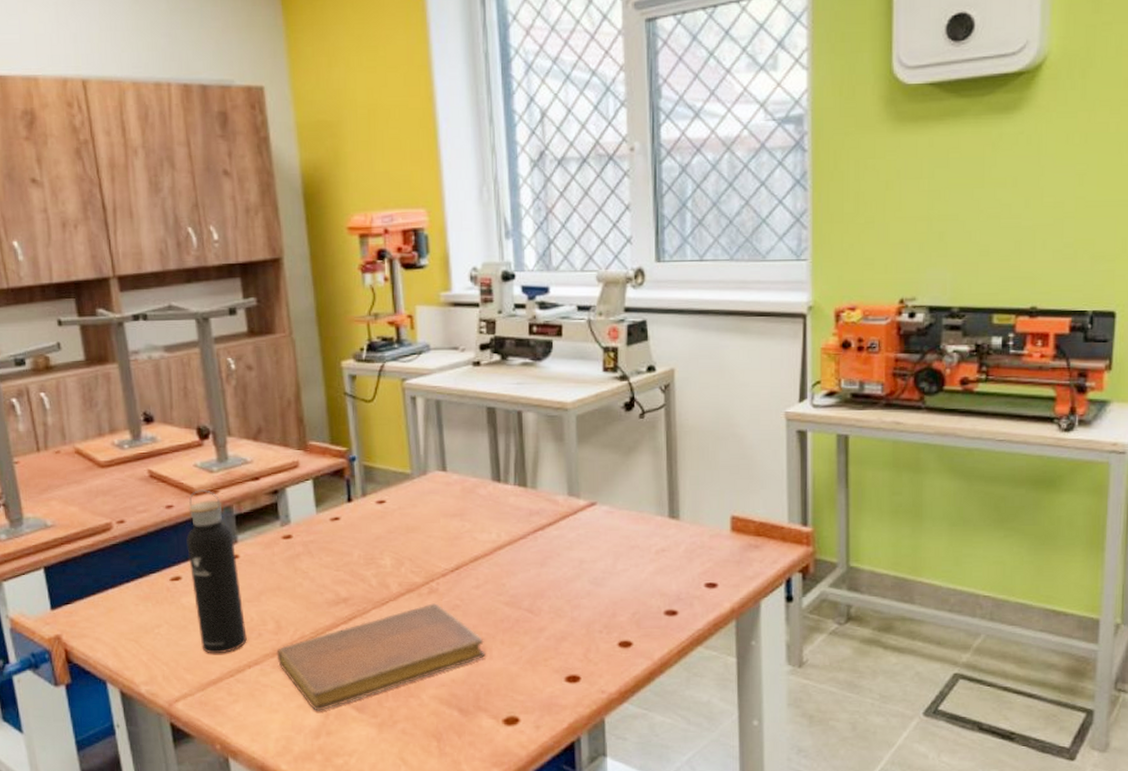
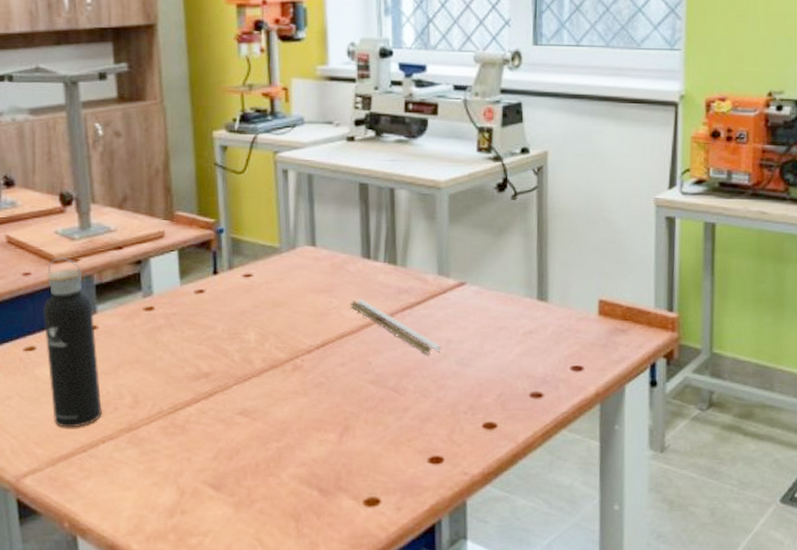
notebook: present [276,603,486,711] -> none [132,380,348,489]
ruler: none [482,521,575,575] -> present [350,298,442,355]

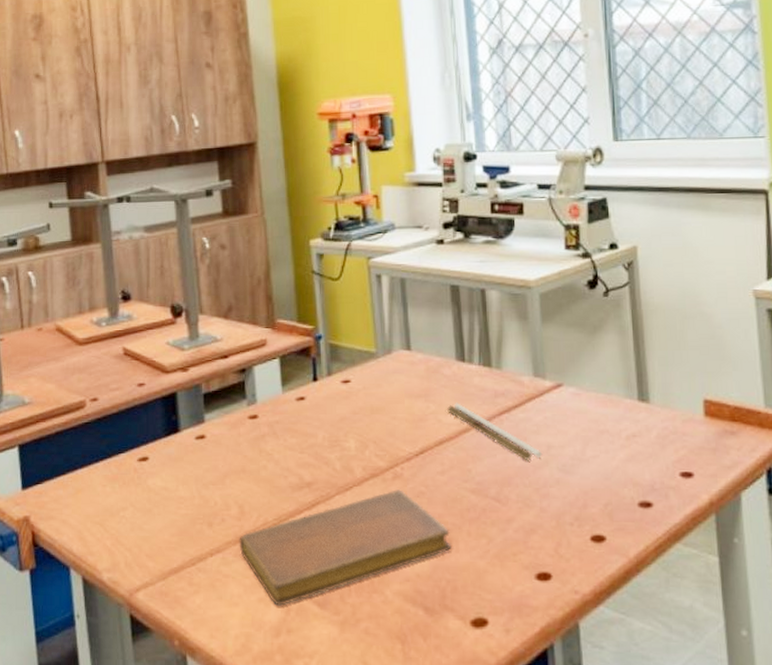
water bottle: present [43,257,102,428] -> none [156,368,210,540]
notebook: none [132,380,348,489] -> present [239,489,452,606]

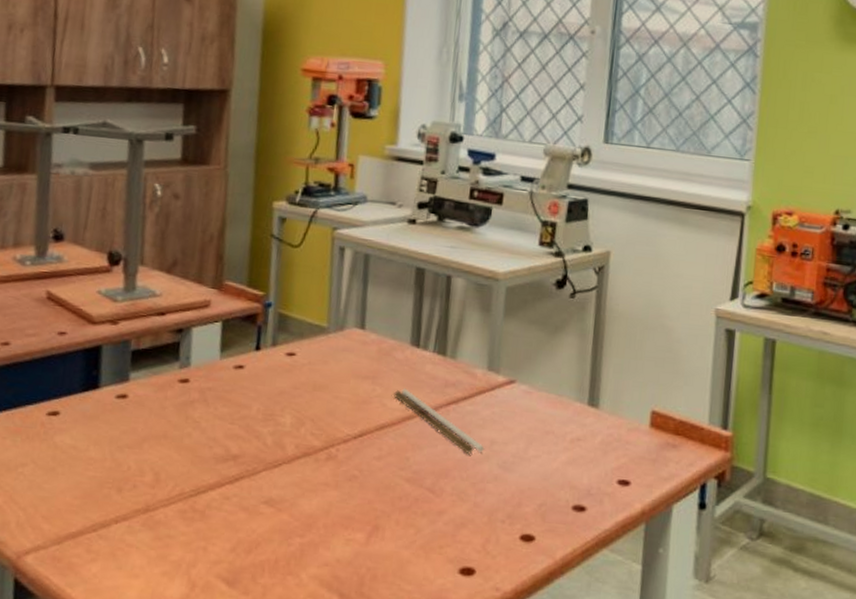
notebook: present [239,489,452,606] -> none [148,471,378,581]

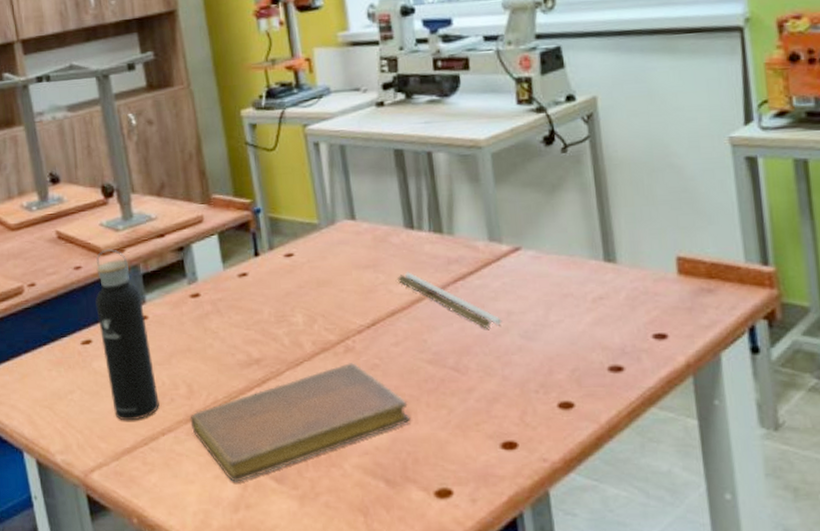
water bottle: none [67,318,126,504] -> present [95,249,159,421]
notebook: none [148,471,378,581] -> present [190,363,411,482]

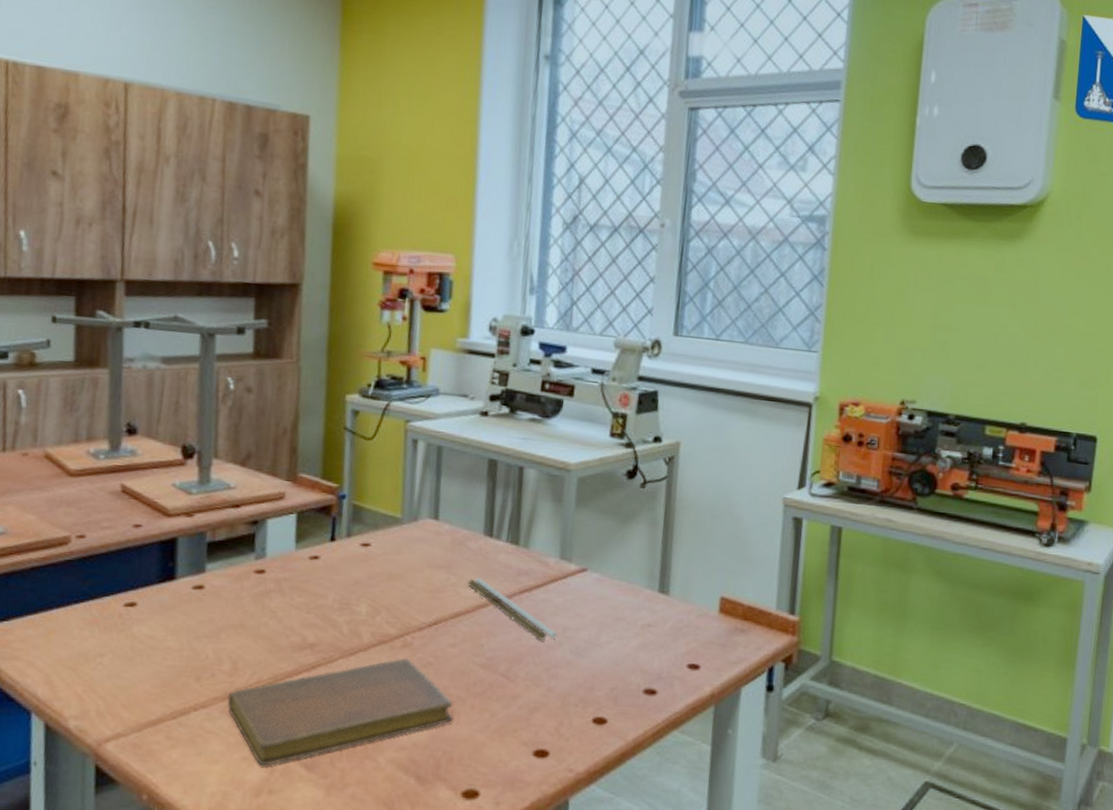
water bottle: present [95,249,159,421] -> none [146,511,202,692]

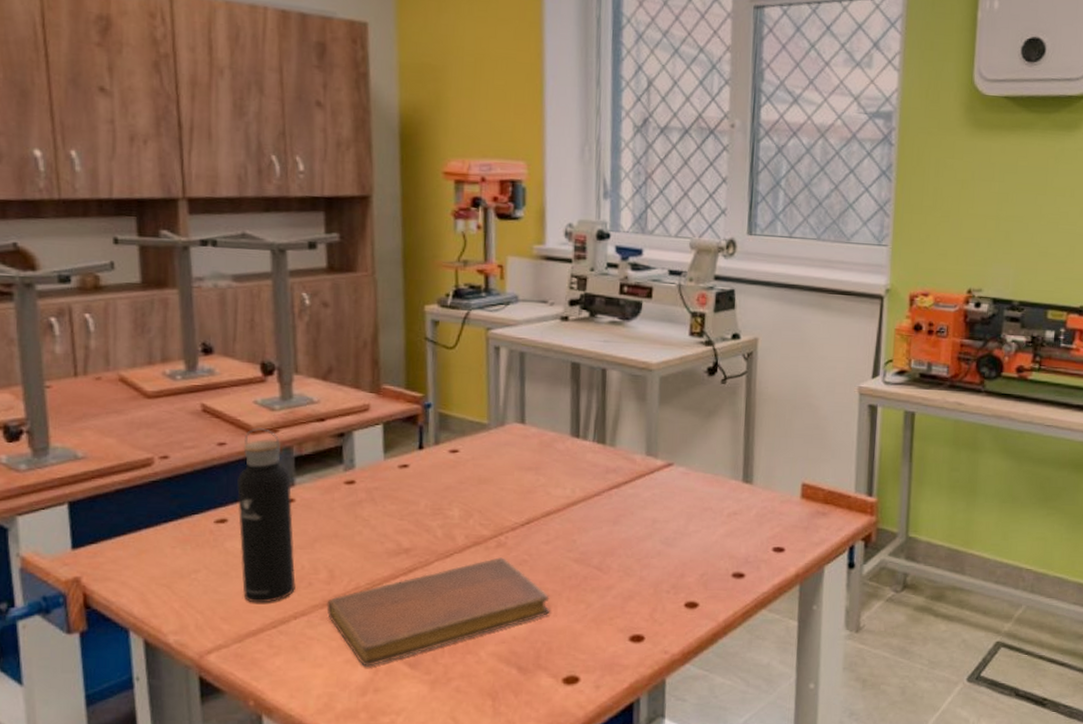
water bottle: none [146,511,202,692] -> present [237,428,296,603]
ruler: present [468,577,558,641] -> none [557,477,647,534]

